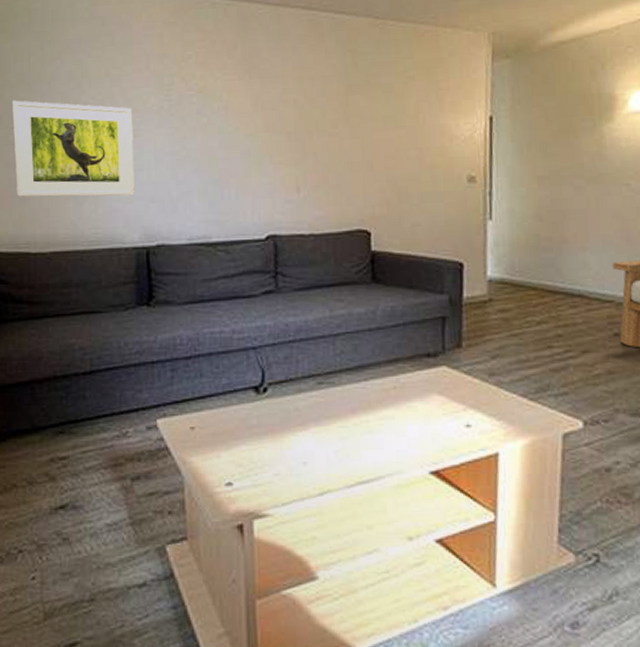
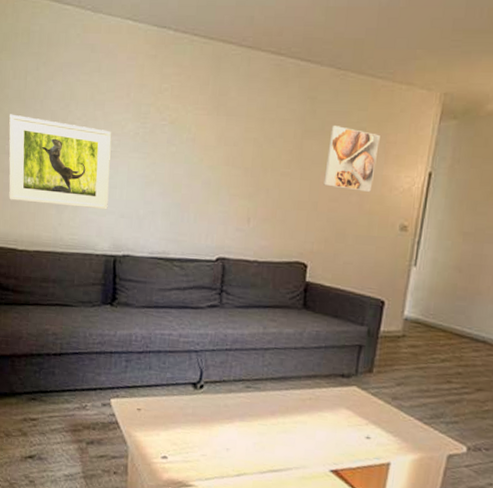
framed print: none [376,77,432,145] -> present [323,126,380,192]

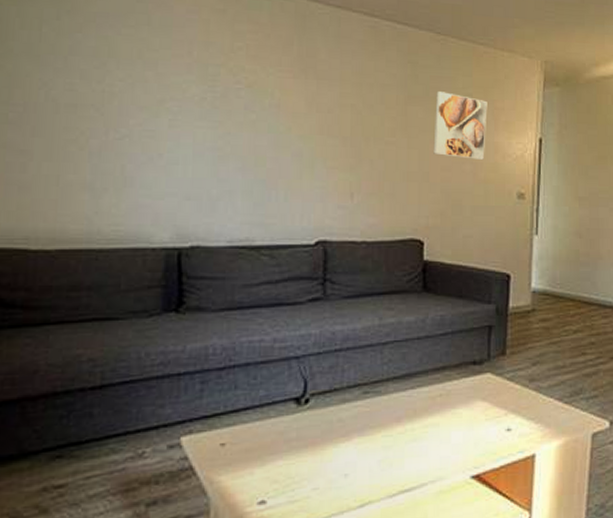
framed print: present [9,114,112,210] -> none [14,73,169,192]

